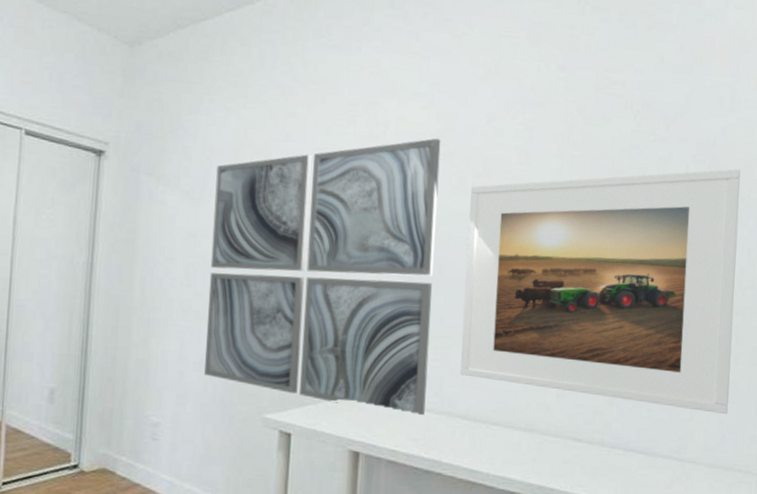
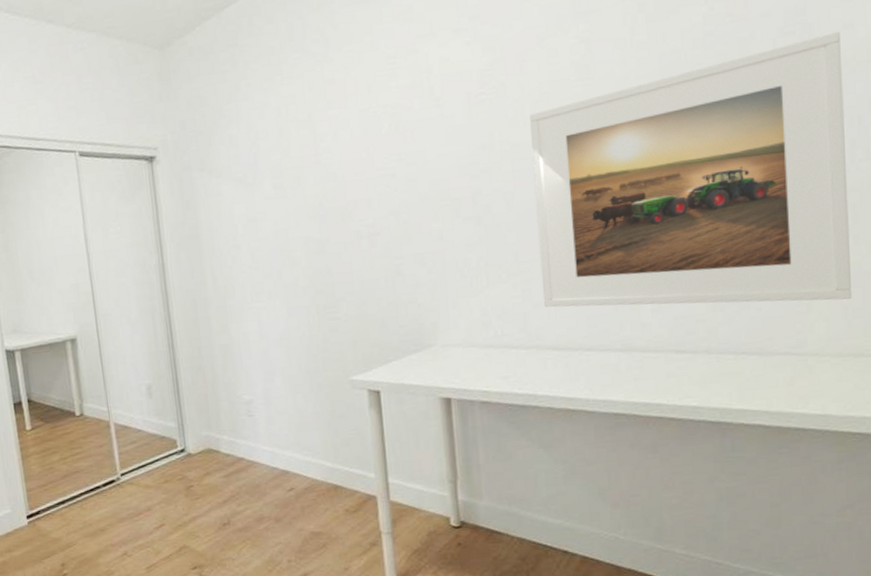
wall art: present [204,138,441,416] -> none [265,72,512,356]

